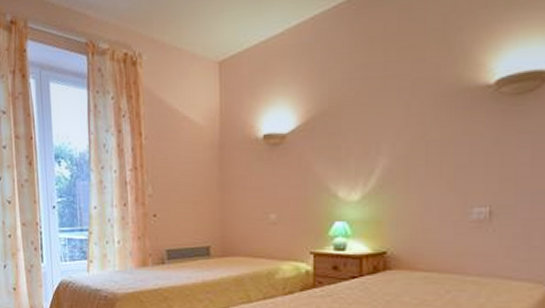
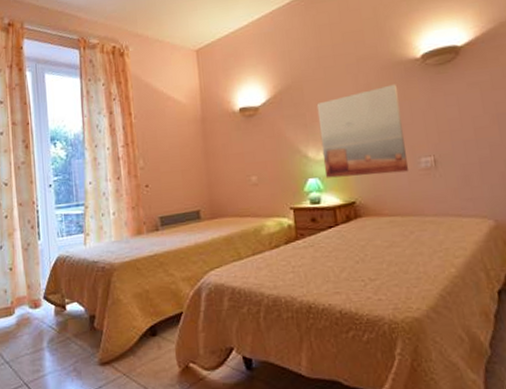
wall art: none [355,116,459,224] -> present [316,84,408,178]

